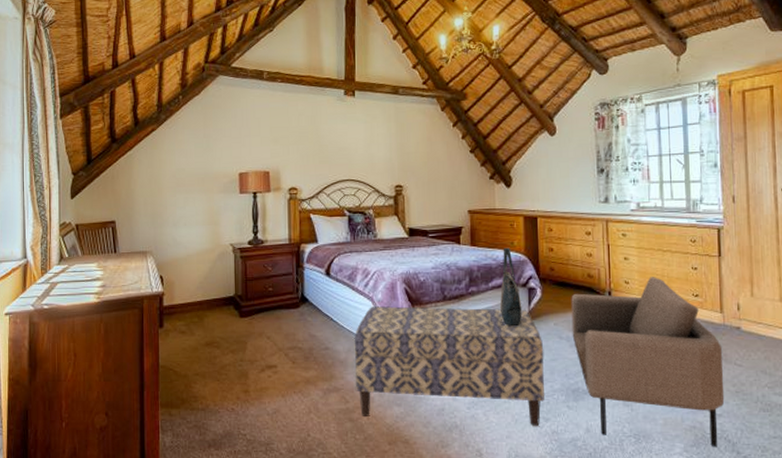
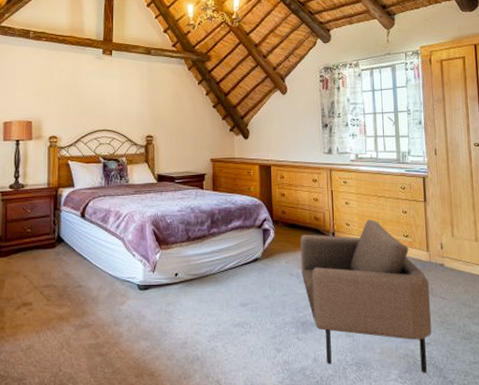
bench: present [354,306,544,426] -> none [105,246,277,357]
tote bag: present [500,247,523,327] -> none [238,192,258,265]

